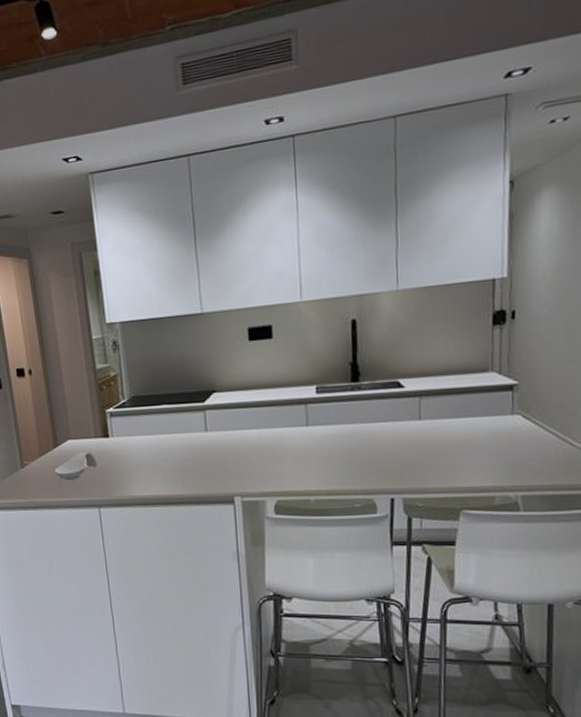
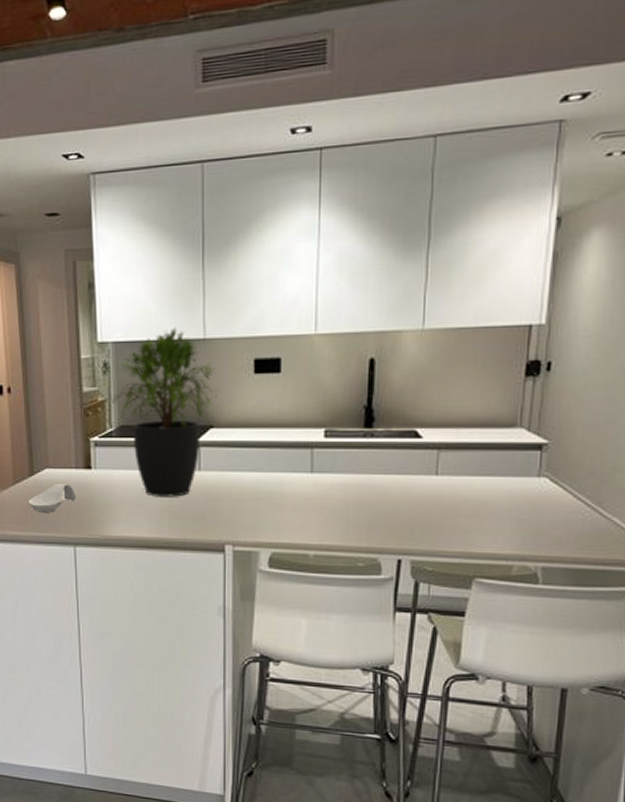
potted plant: none [120,305,217,458] -> present [109,327,217,497]

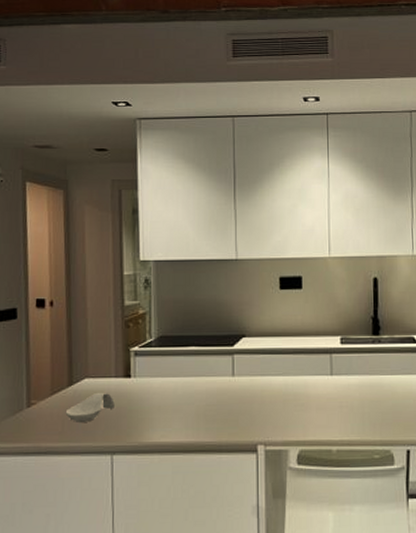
potted plant: present [109,327,217,497] -> none [150,249,248,402]

